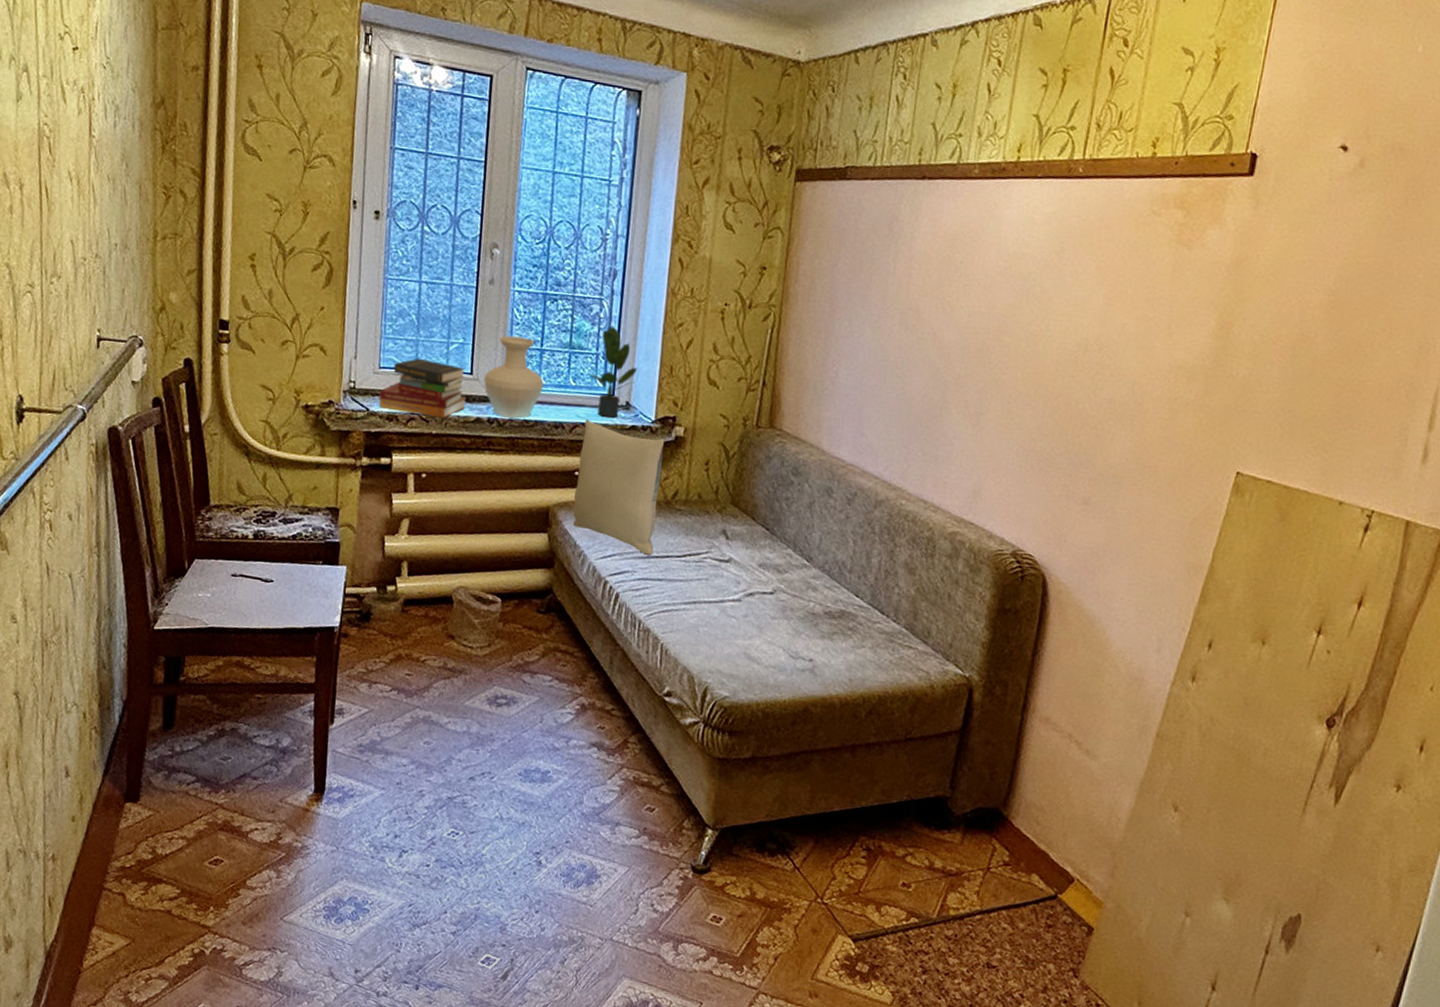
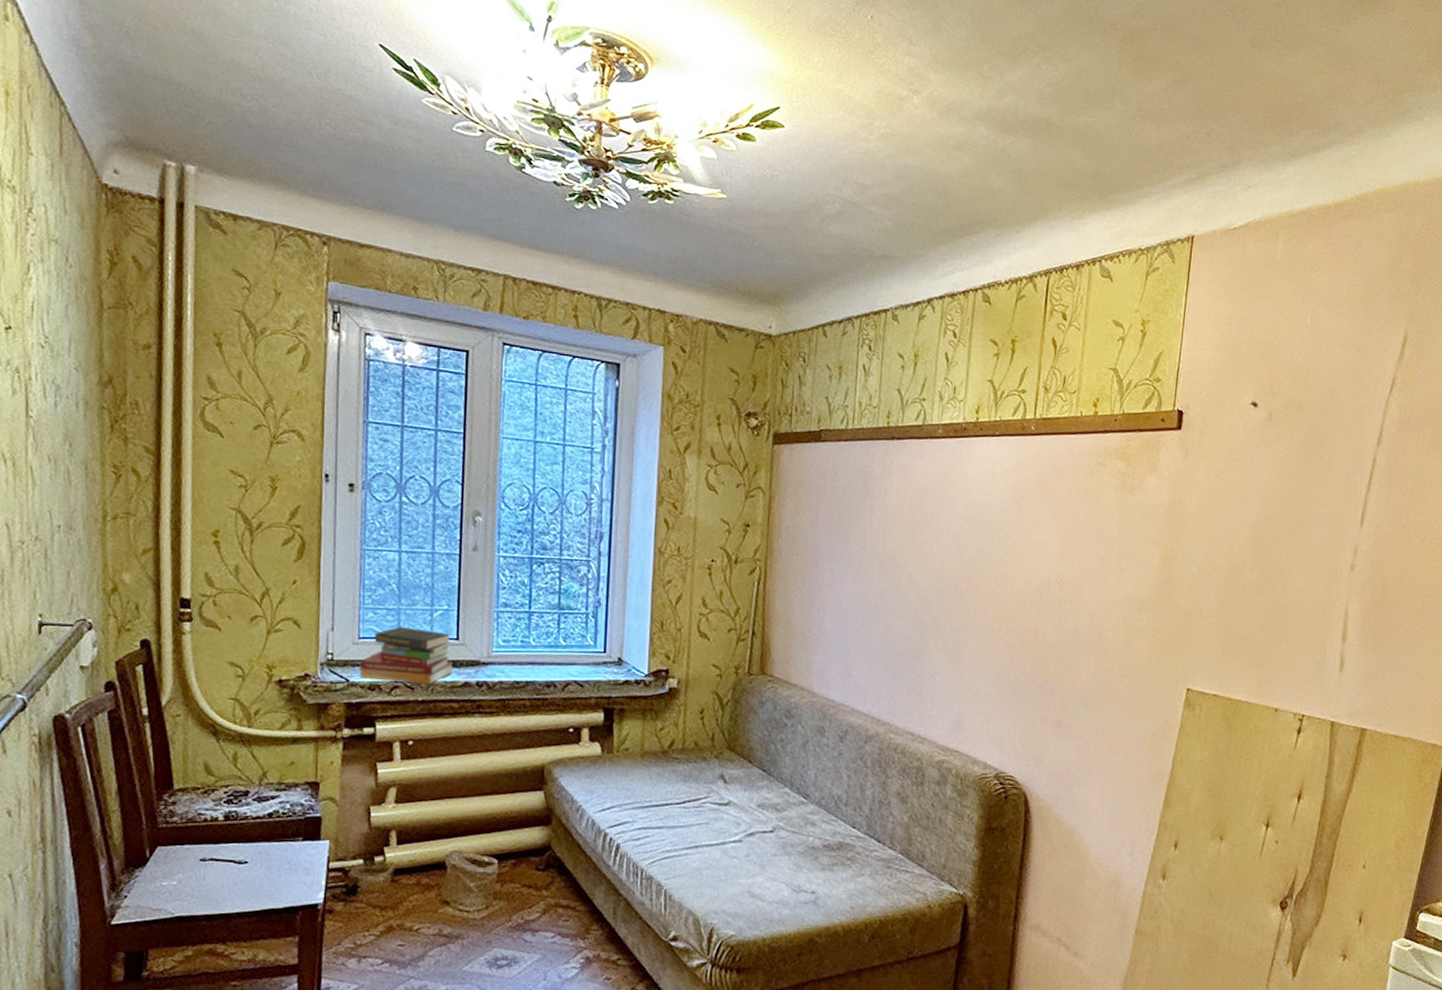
vase: present [484,335,544,419] -> none [471,600,534,681]
pillow: present [573,419,665,556] -> none [569,676,659,805]
potted plant: present [590,325,637,418] -> none [580,585,628,674]

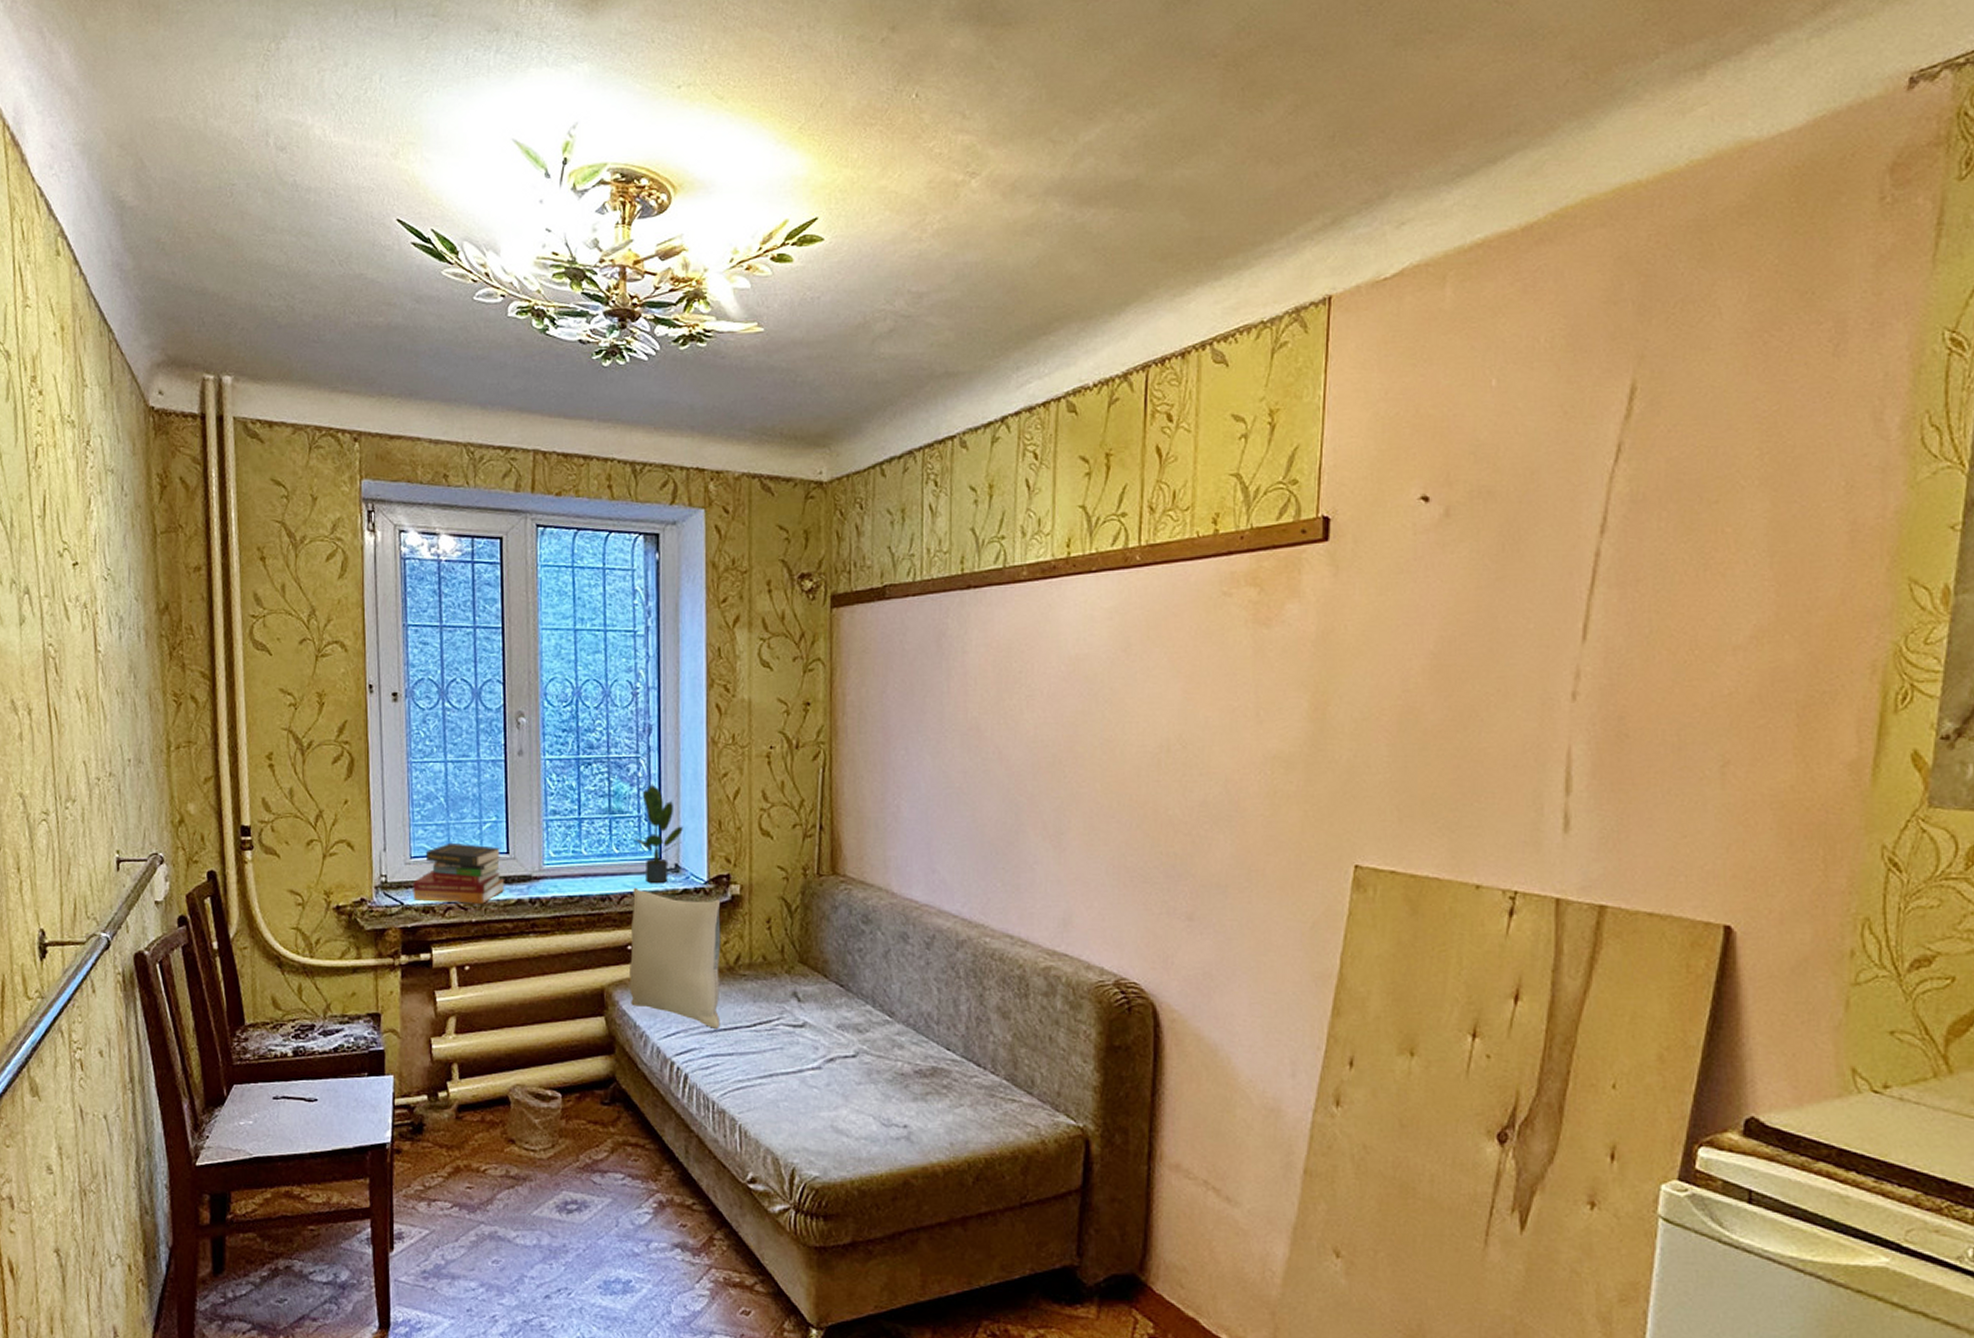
pillow: none [569,676,659,805] -> present [630,887,721,1029]
potted plant: none [580,585,628,674] -> present [633,784,683,883]

